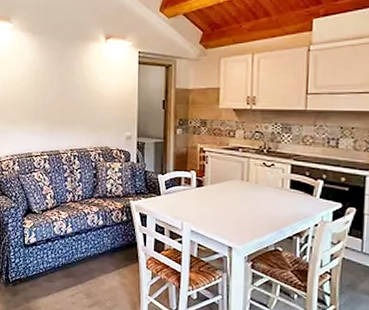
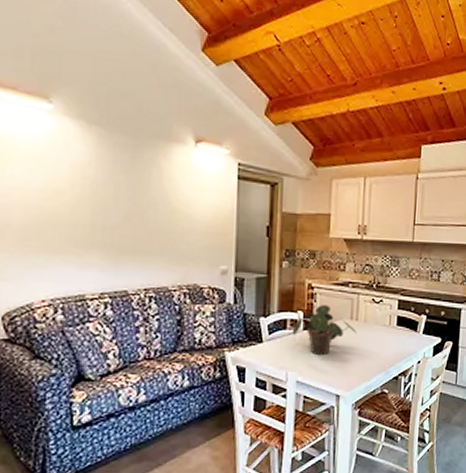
potted plant: none [186,166,249,211] -> present [292,305,358,356]

